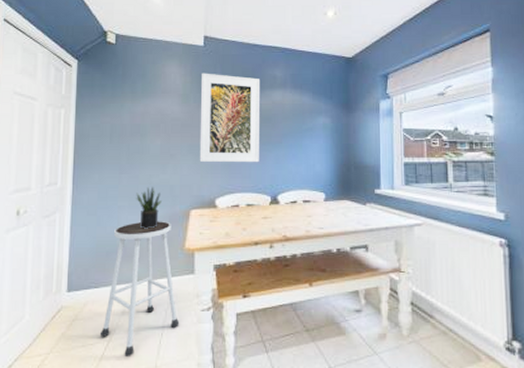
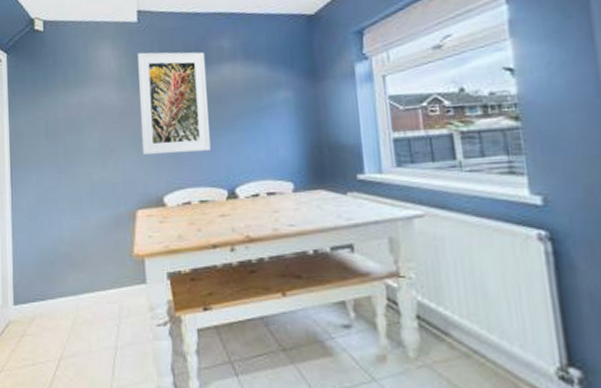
stool: present [99,221,180,358] -> none [50,224,134,378]
potted plant: present [136,186,161,229] -> none [77,185,104,234]

